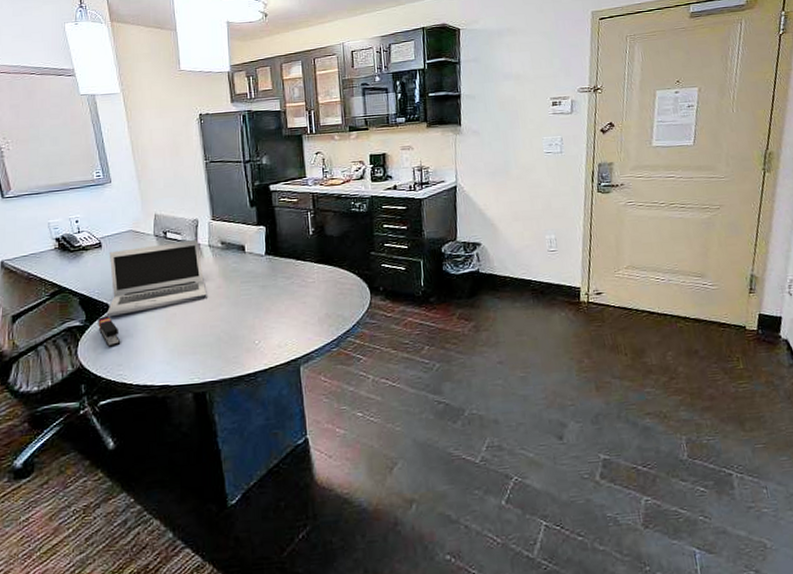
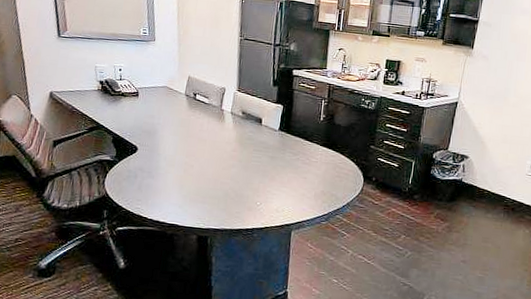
stapler: present [98,315,121,348] -> none [125,155,143,184]
laptop: present [107,240,207,318] -> none [134,101,223,158]

